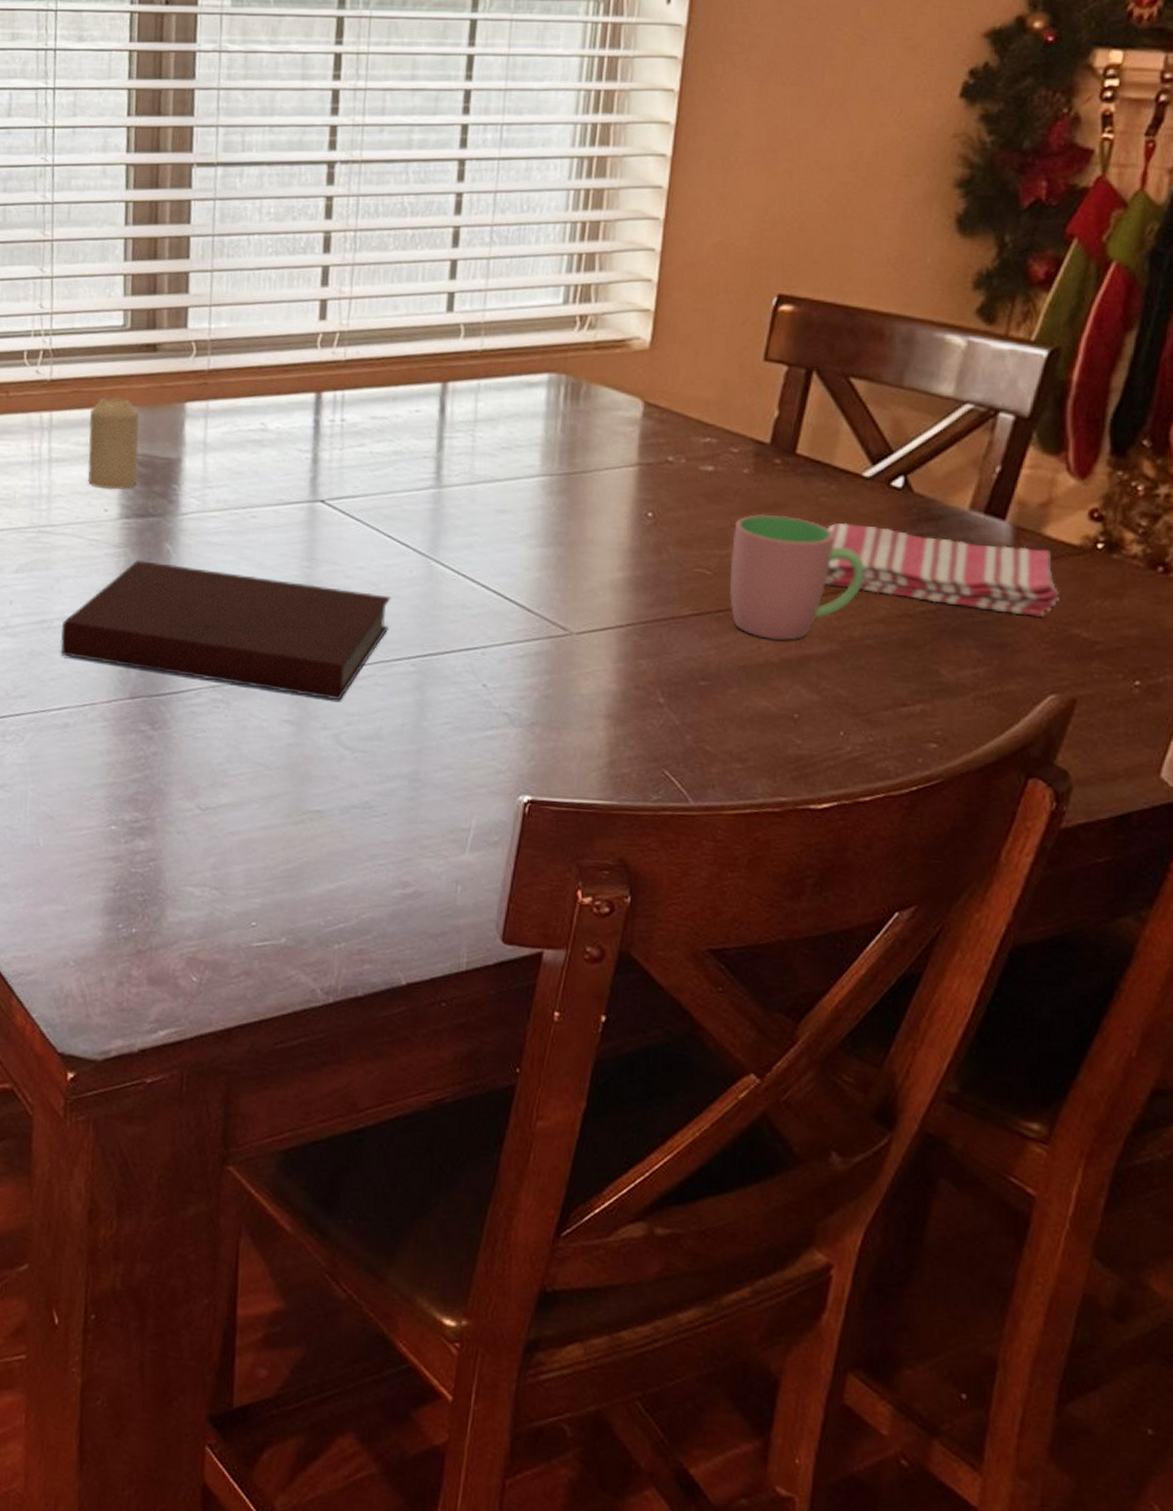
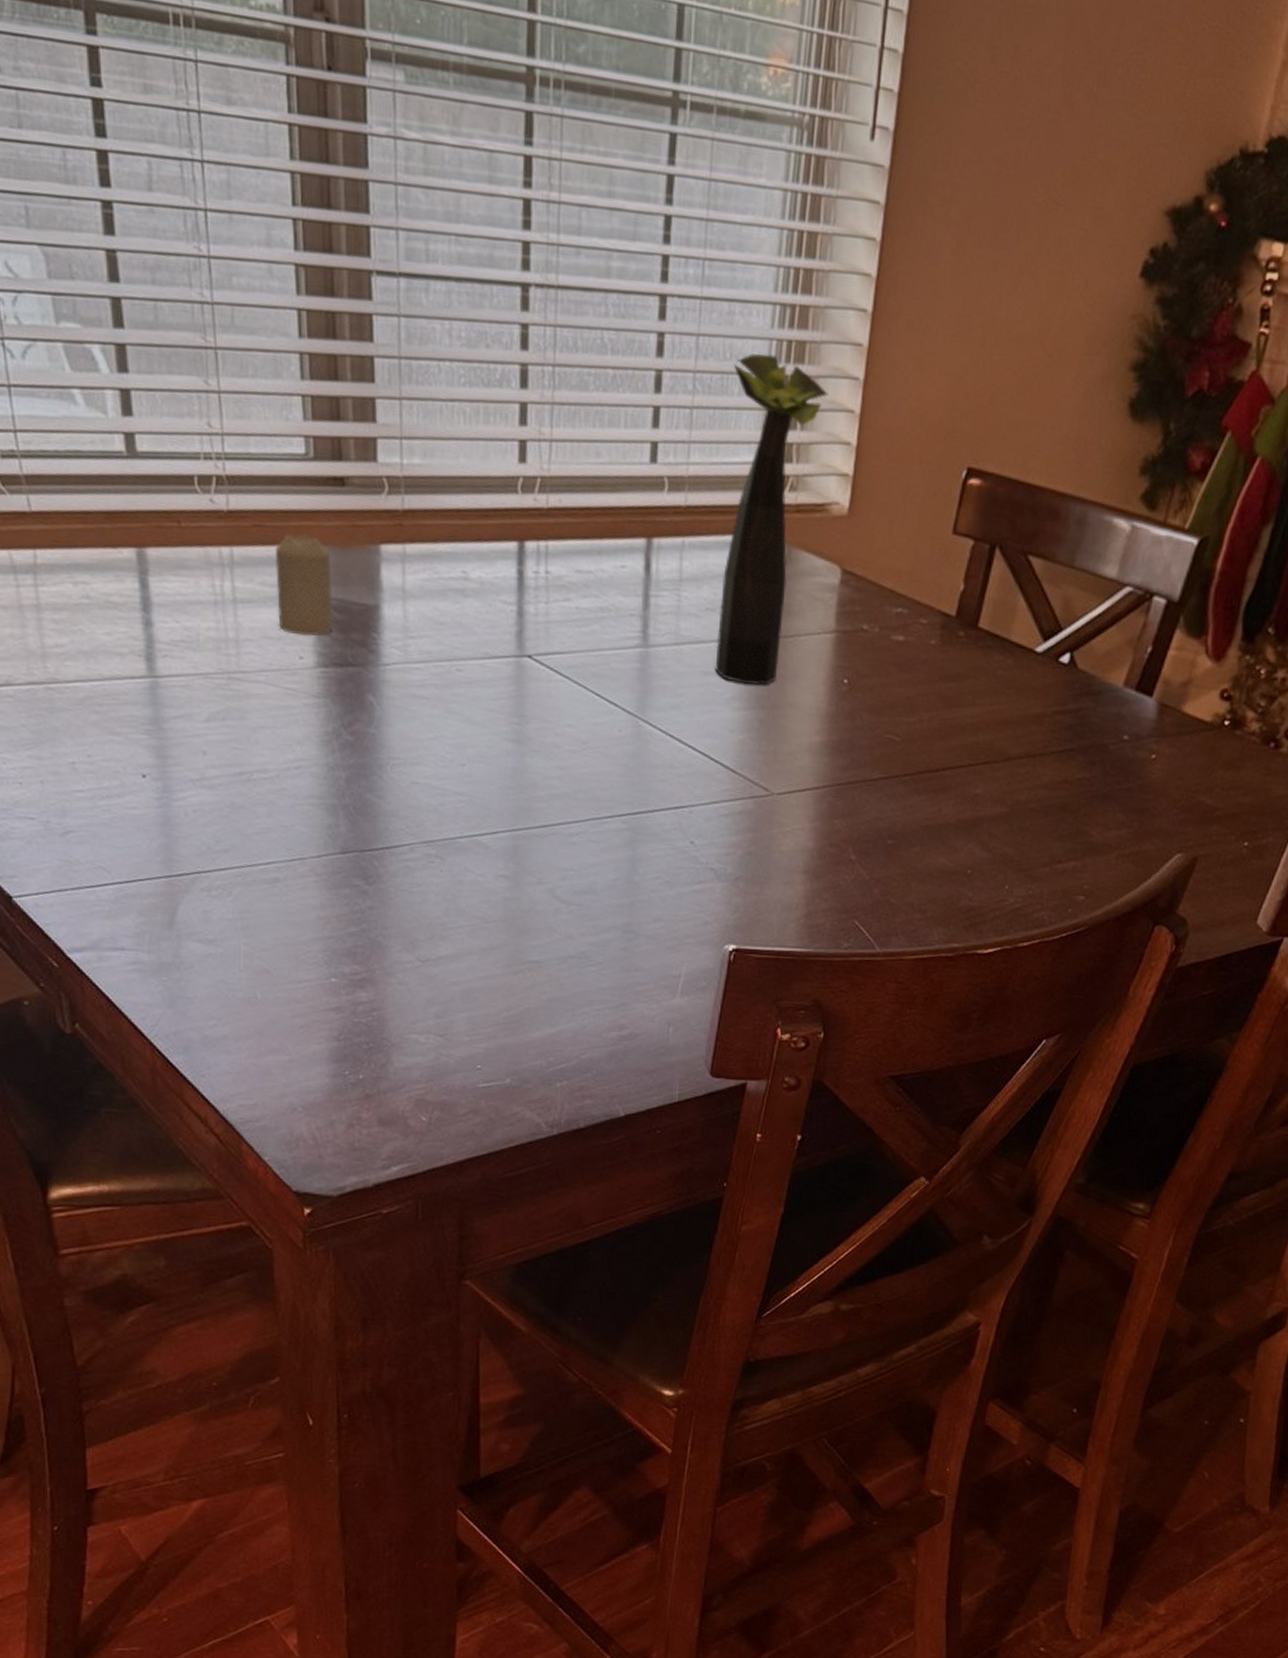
notebook: present [60,560,392,701] -> none [263,712,602,856]
plant: none [510,203,628,522] -> present [715,353,828,686]
cup: present [730,514,864,640] -> none [915,684,1032,803]
dish towel: present [824,522,1059,617] -> none [998,695,1191,785]

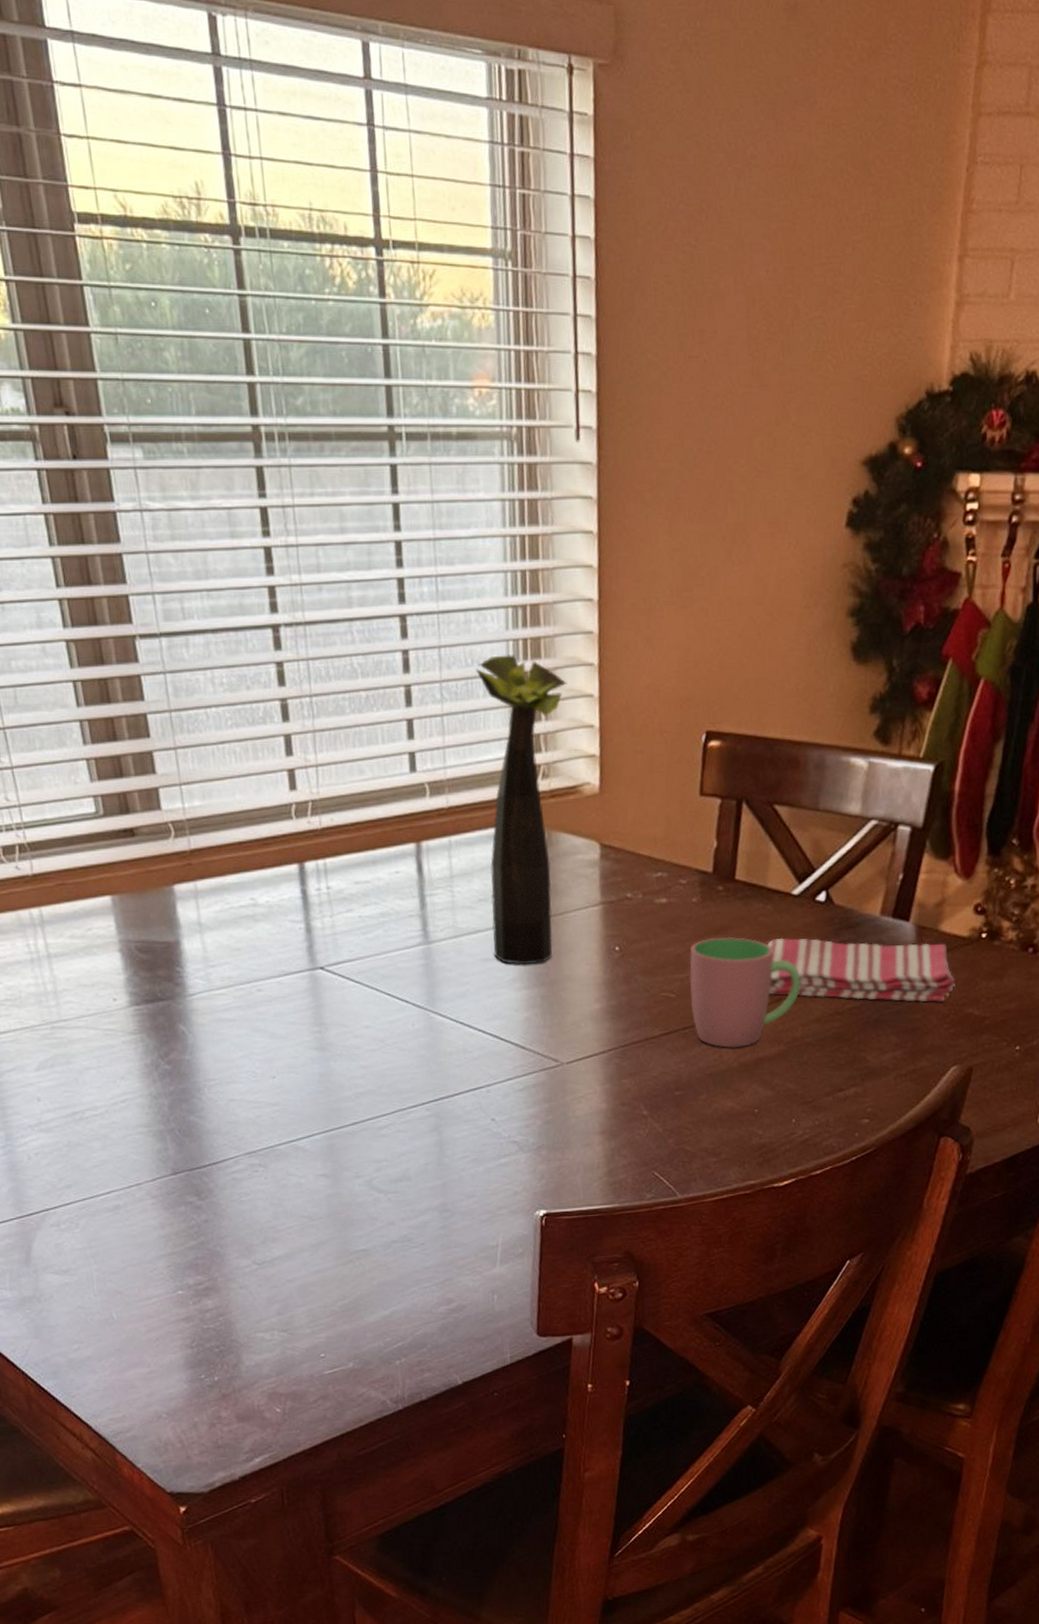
candle: present [274,533,333,637] -> none [79,885,140,979]
cup: none [915,684,1032,803] -> present [689,936,800,1048]
dish towel: none [998,695,1191,785] -> present [767,937,955,1003]

